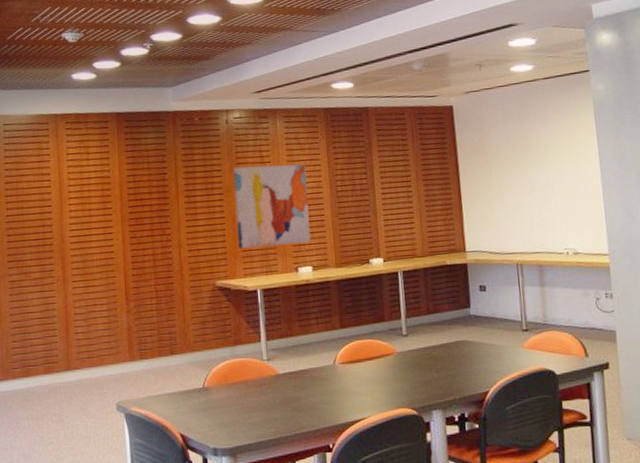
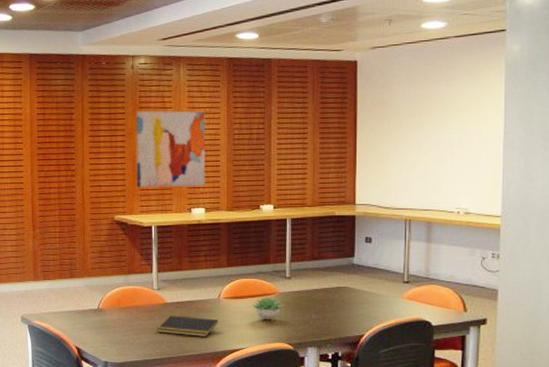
notepad: none [269,387,336,410] -> present [157,315,219,337]
succulent plant: none [370,358,404,384] -> present [252,297,284,320]

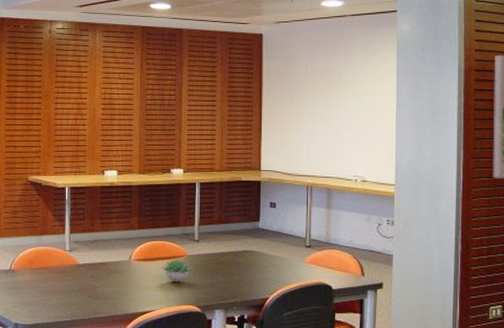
wall art: present [136,110,206,188] -> none [52,74,119,150]
notepad: present [157,315,219,337] -> none [68,277,129,299]

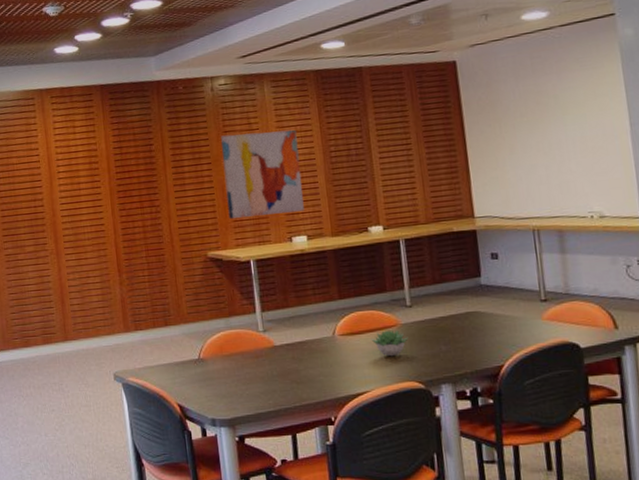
wall art: none [52,74,119,150] -> present [221,129,304,220]

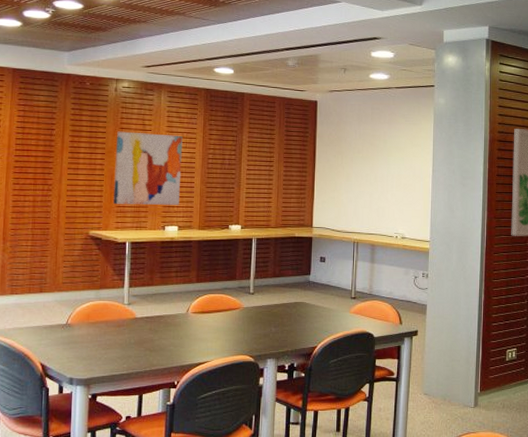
succulent plant: present [372,330,408,357] -> none [218,311,247,334]

